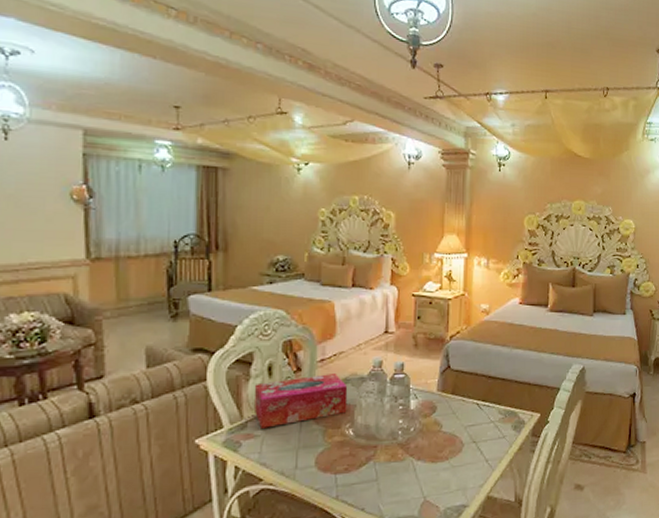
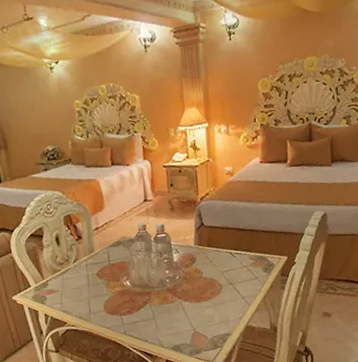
tissue box: present [254,374,348,429] -> none [47,238,123,285]

